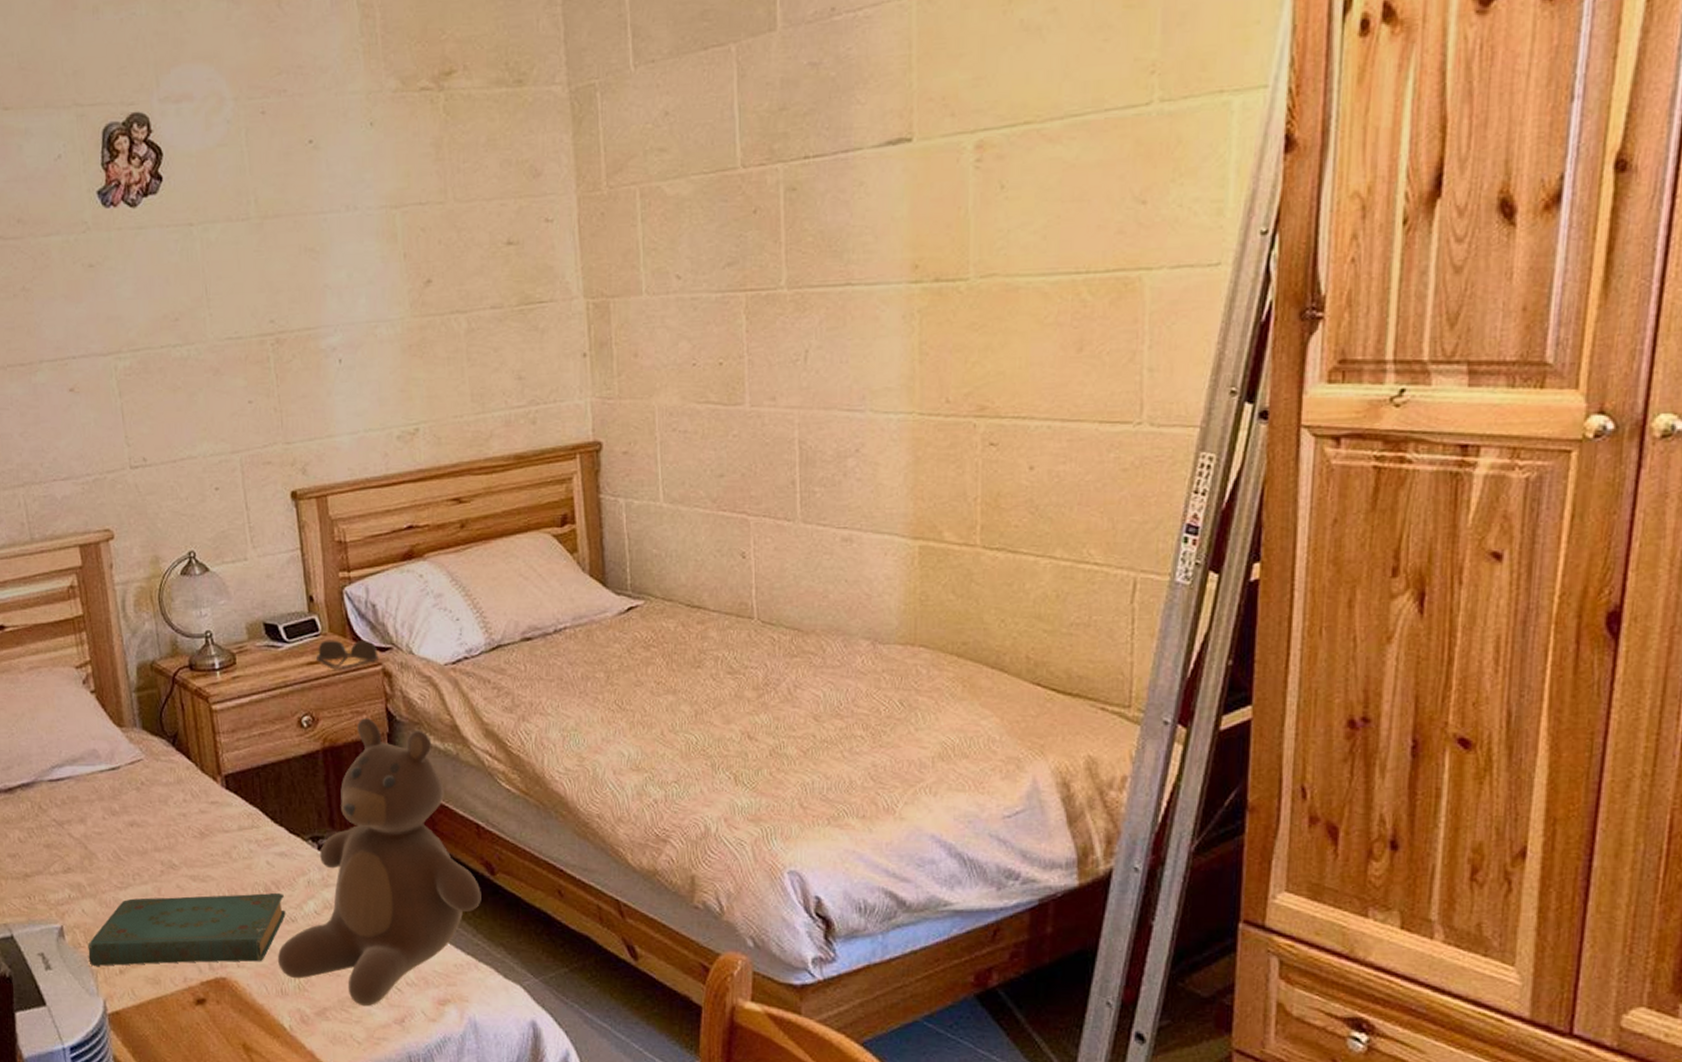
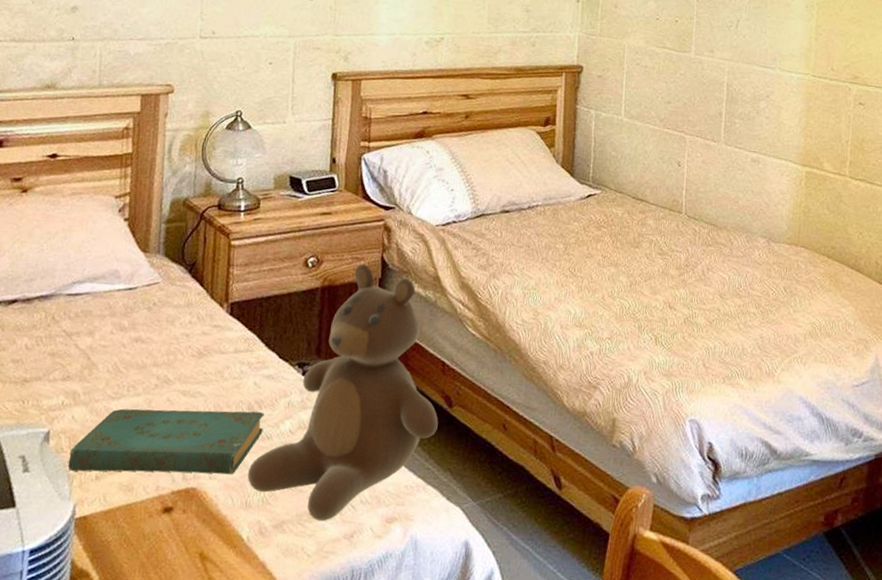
eyeglasses: present [317,640,380,670] -> none [330,195,384,222]

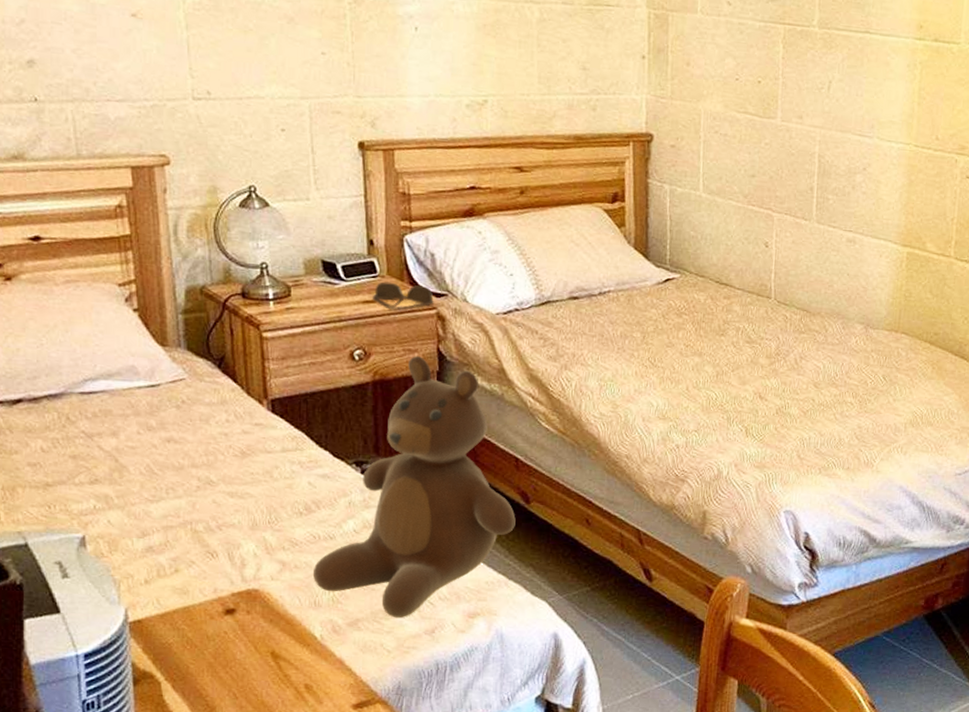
book: present [67,408,264,474] -> none [111,511,324,576]
eyeglasses: none [330,195,384,222] -> present [373,281,435,311]

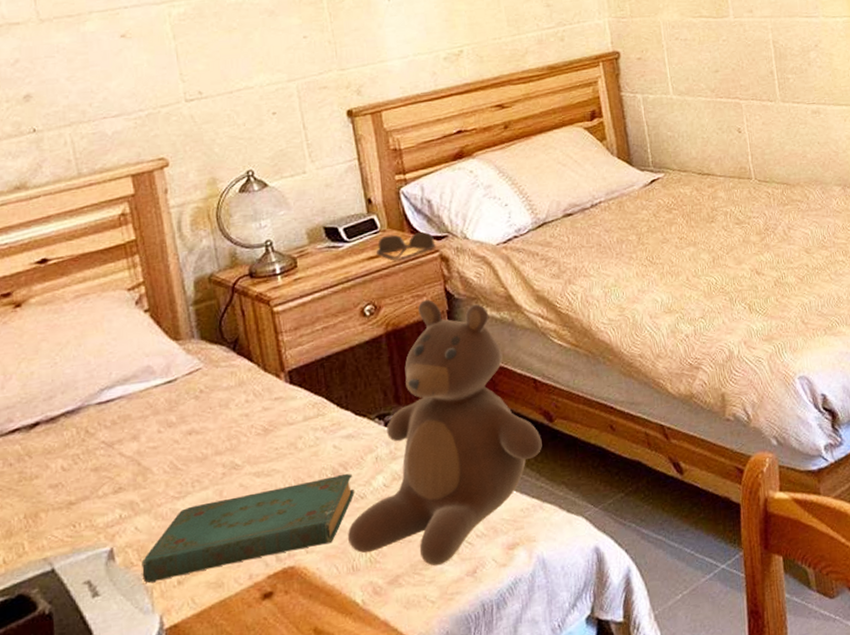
book: none [111,511,324,576] -> present [141,473,355,583]

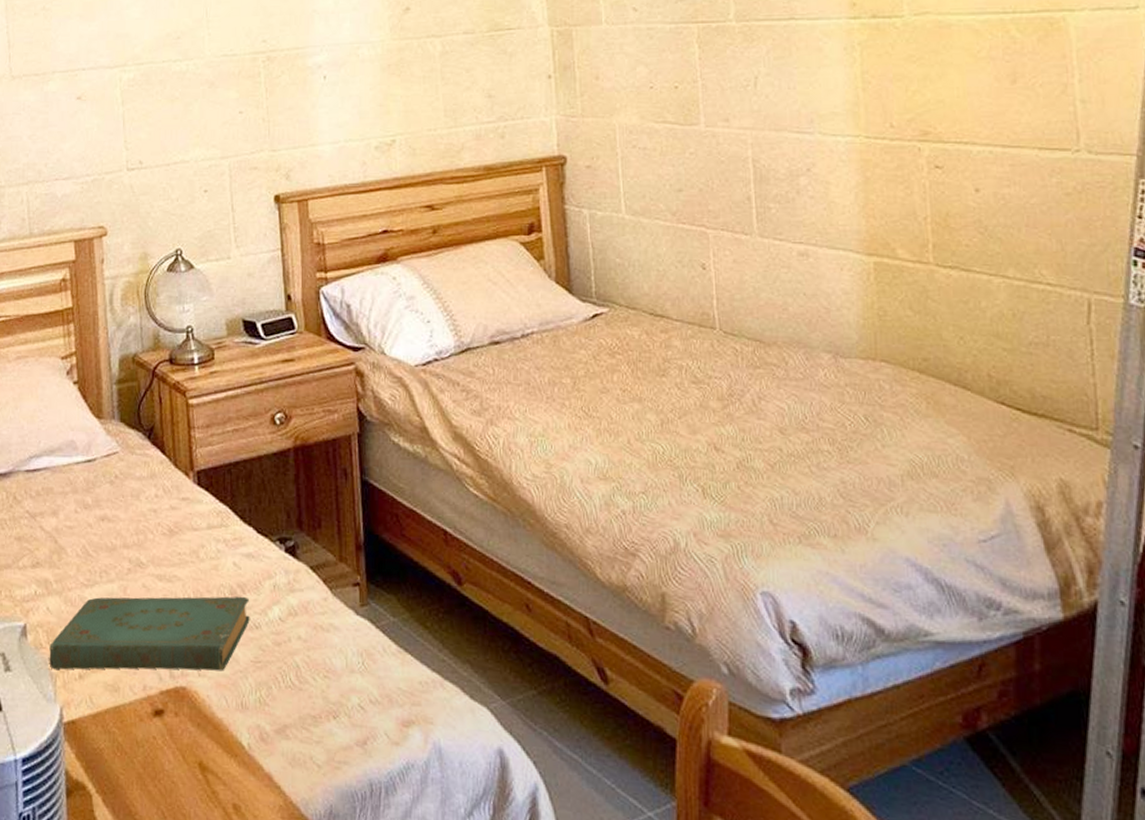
teddy bear: present [347,300,542,566] -> none [239,417,448,726]
eyeglasses: present [377,232,437,261] -> none [292,338,353,368]

